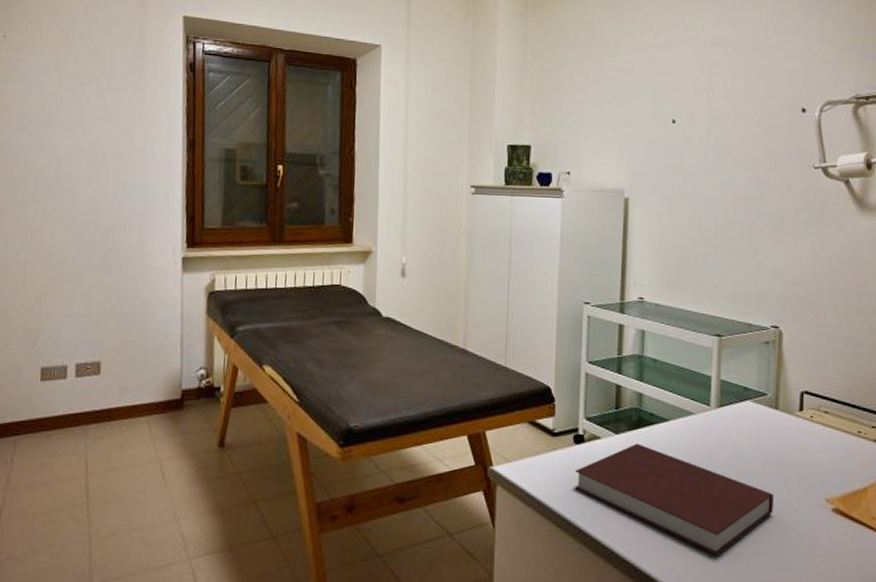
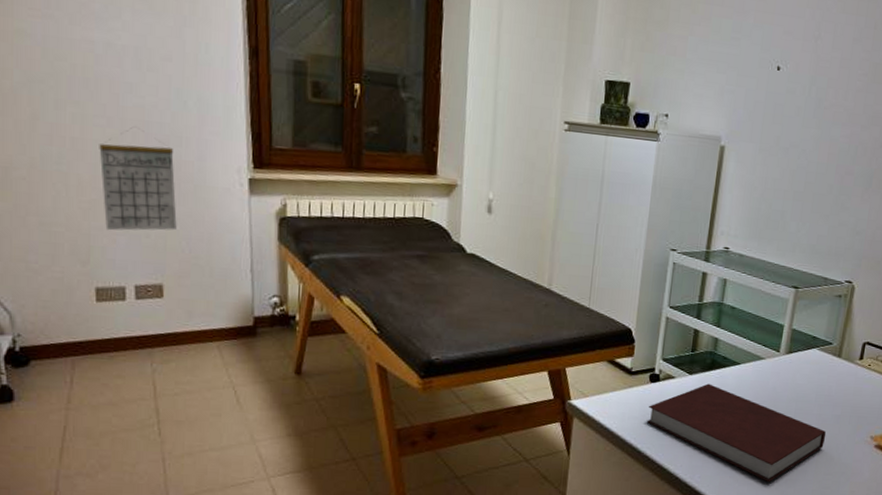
calendar: none [54,218,119,313] -> present [99,127,177,231]

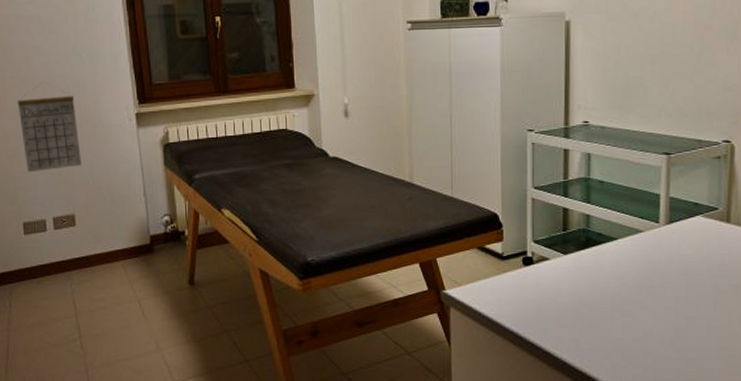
notebook: present [646,383,826,483] -> none [525,262,726,363]

